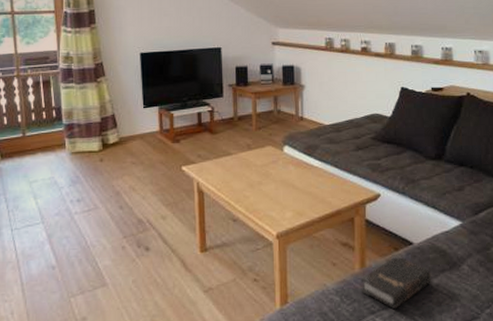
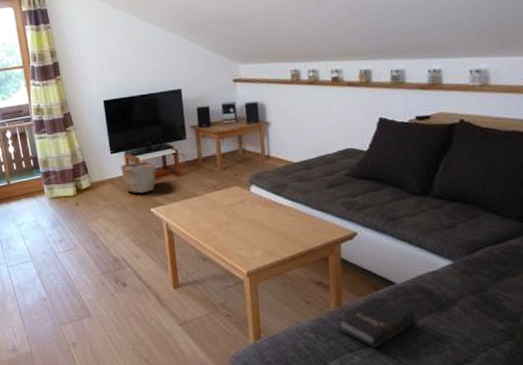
basket: none [153,117,191,151] -> present [121,161,156,194]

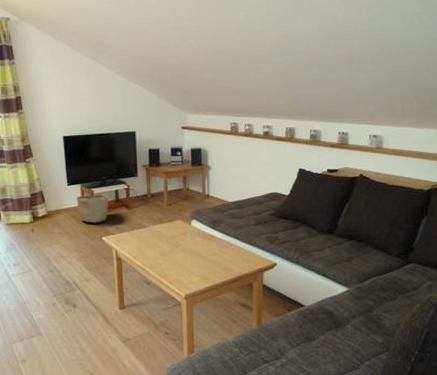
hardback book: present [337,295,417,349] -> none [257,315,319,360]

